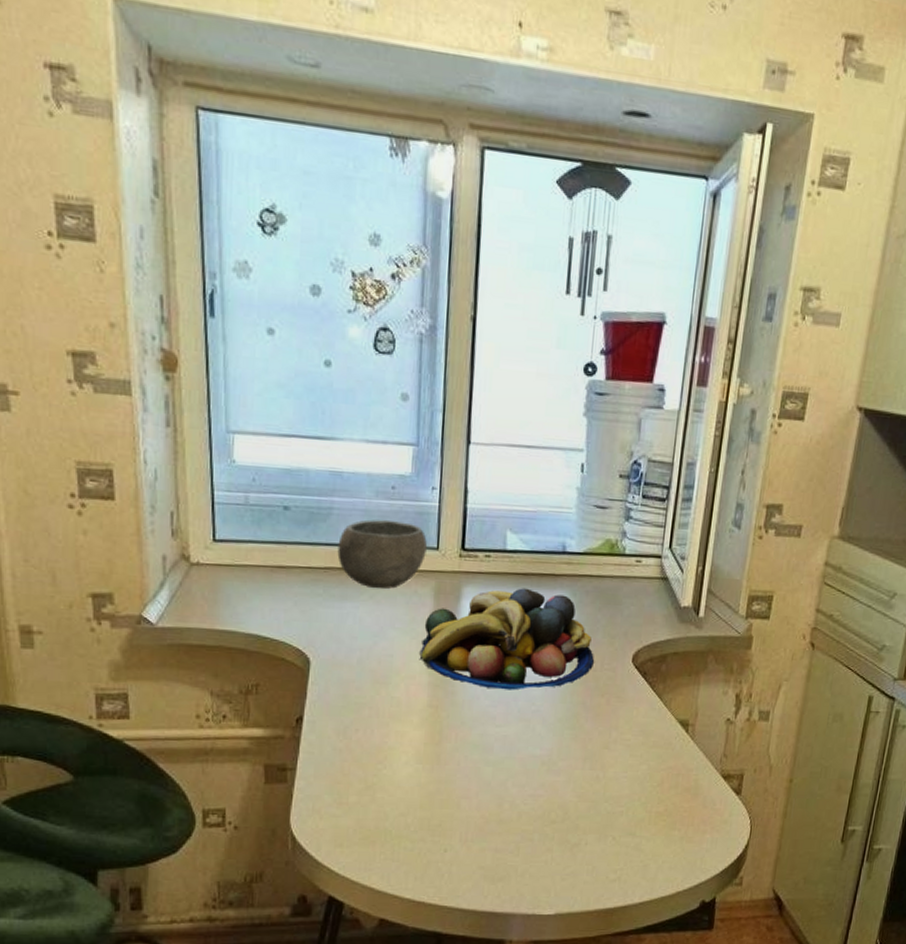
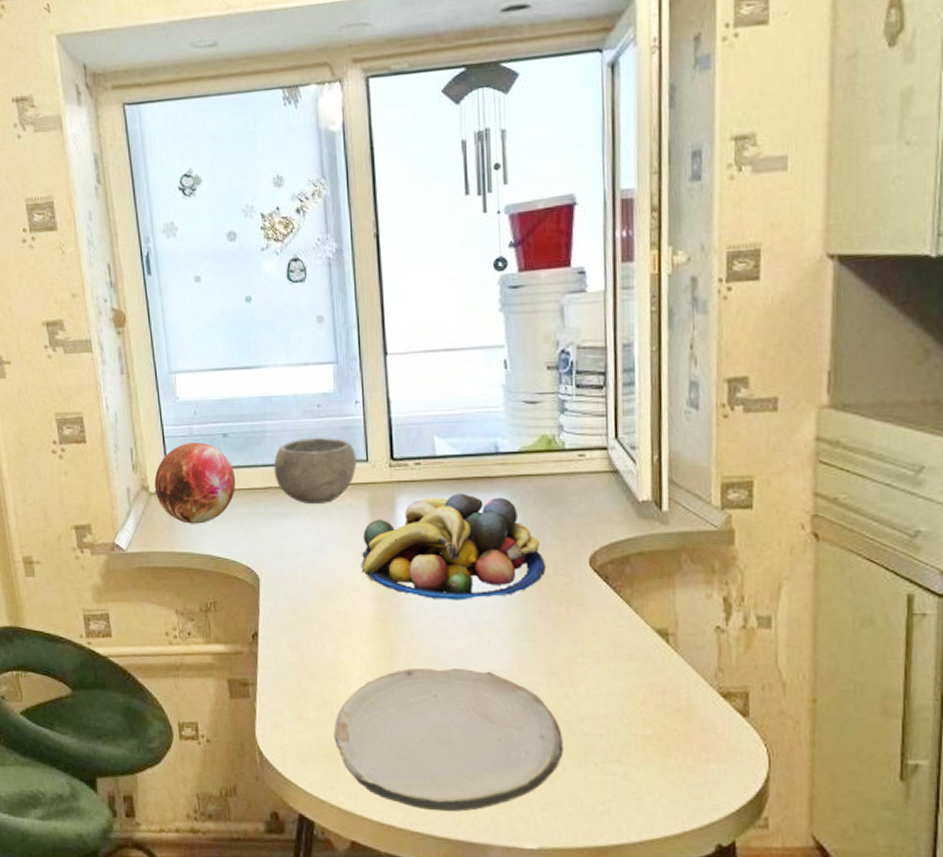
decorative orb: none [197,511,295,601] -> present [154,442,236,524]
plate: none [373,753,589,886] -> present [333,668,563,812]

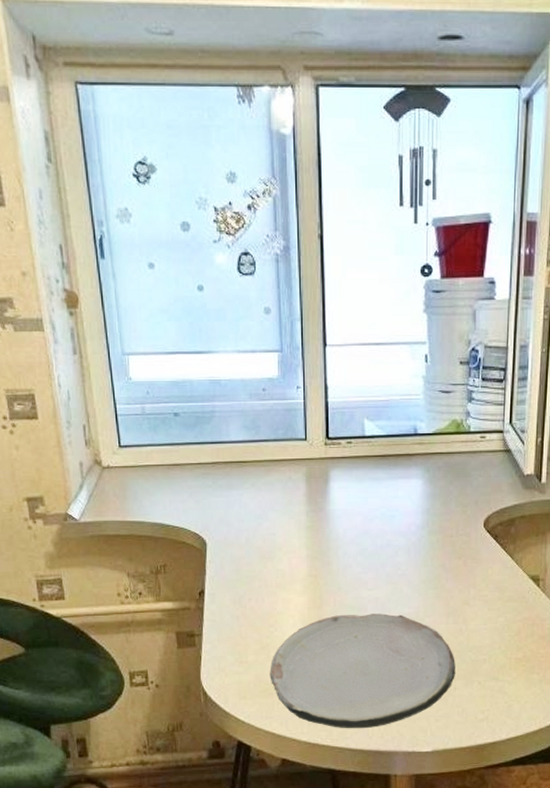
decorative orb: present [154,442,236,524] -> none [107,420,186,495]
bowl: present [273,438,357,503] -> none [221,419,296,477]
fruit bowl: present [361,493,545,601] -> none [297,468,449,558]

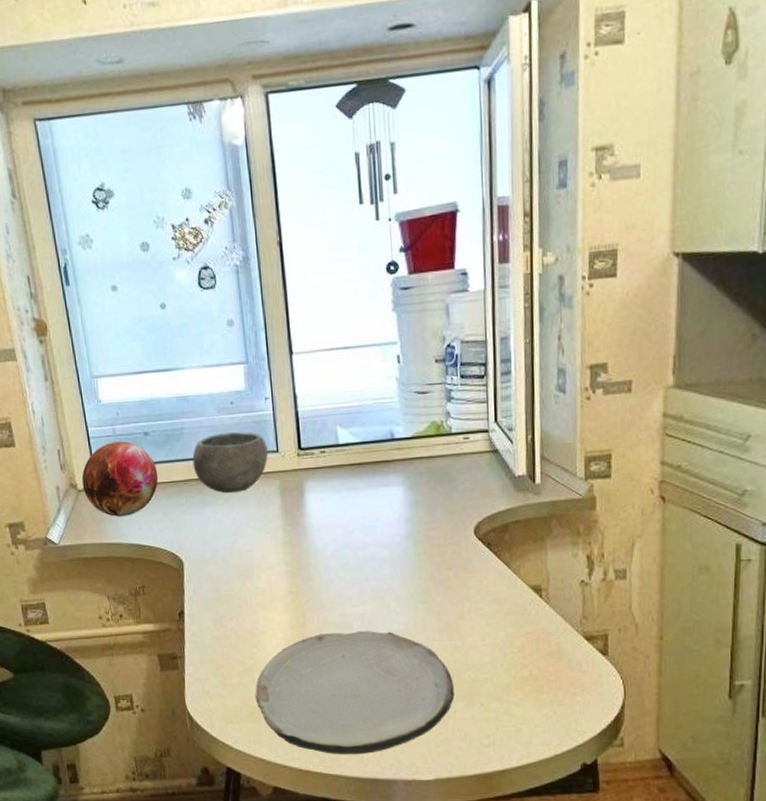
decorative orb: none [107,420,186,495] -> present [82,441,159,517]
bowl: none [221,419,296,477] -> present [192,432,268,493]

